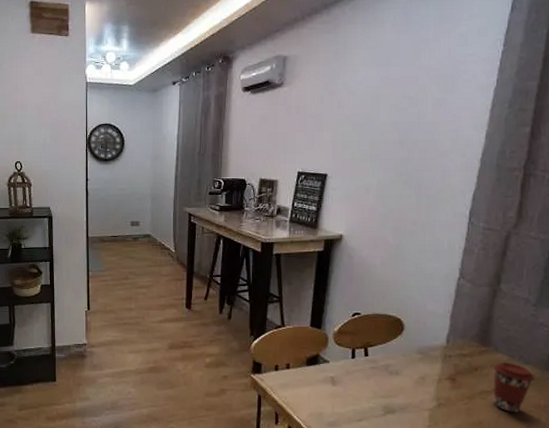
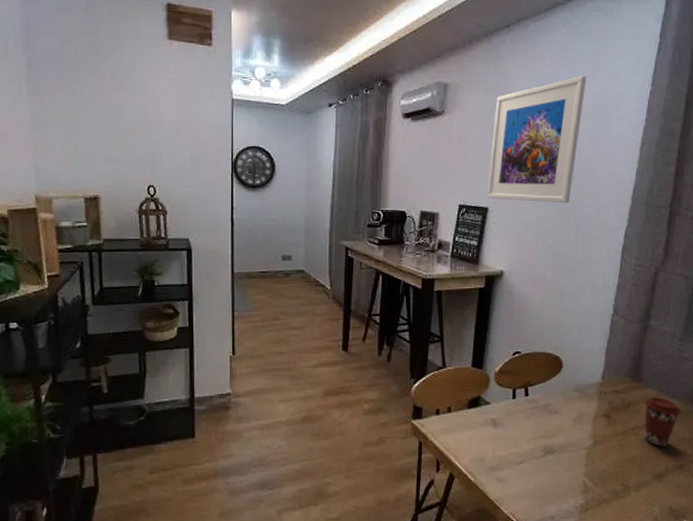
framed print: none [325,39,431,168] -> present [486,75,586,204]

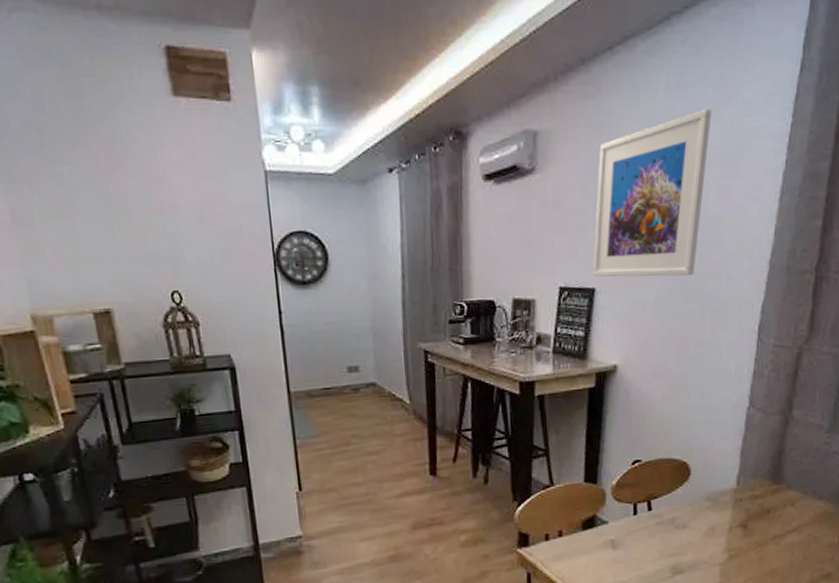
coffee cup: present [643,396,681,447] -> none [785,499,829,556]

